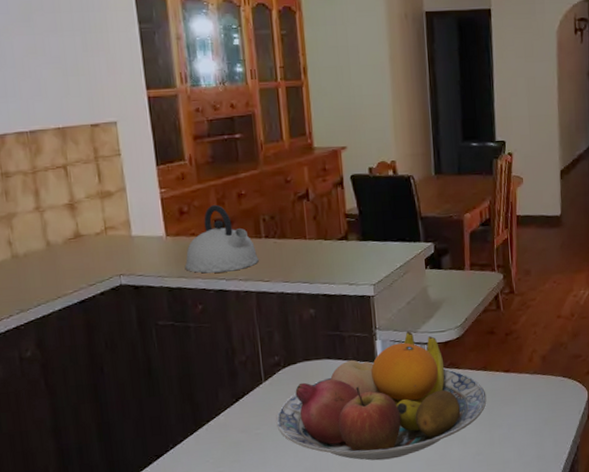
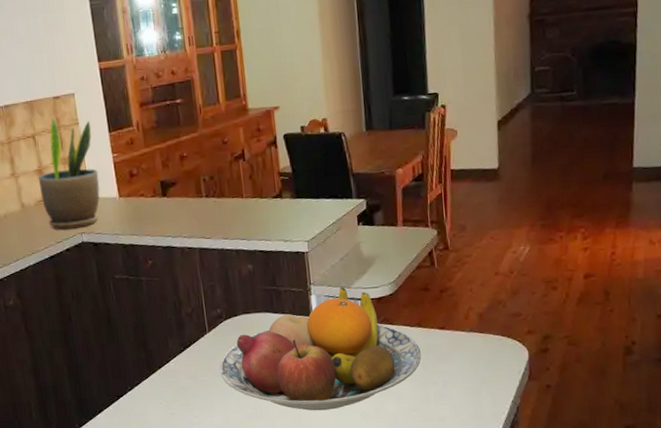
potted plant: none [69,145,143,271] -> present [39,116,100,230]
kettle: present [184,204,259,274] -> none [136,166,201,231]

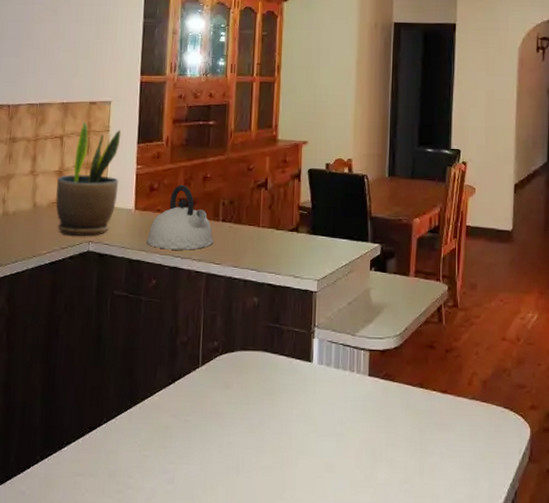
kettle: none [136,166,201,231] -> present [146,184,213,250]
fruit bowl: present [219,286,422,411] -> none [206,332,420,472]

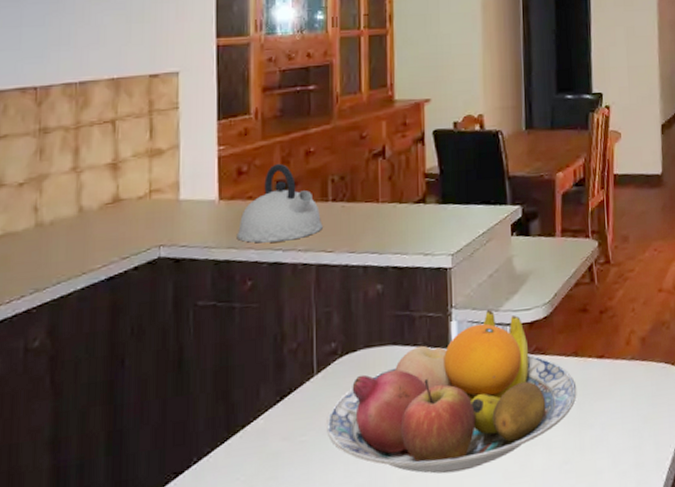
potted plant: present [55,120,121,237] -> none [110,98,196,242]
fruit bowl: none [206,332,420,472] -> present [326,309,577,474]

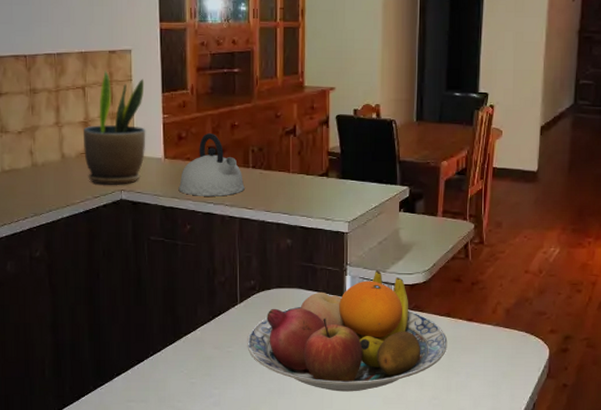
potted plant: none [110,98,196,242] -> present [84,70,146,186]

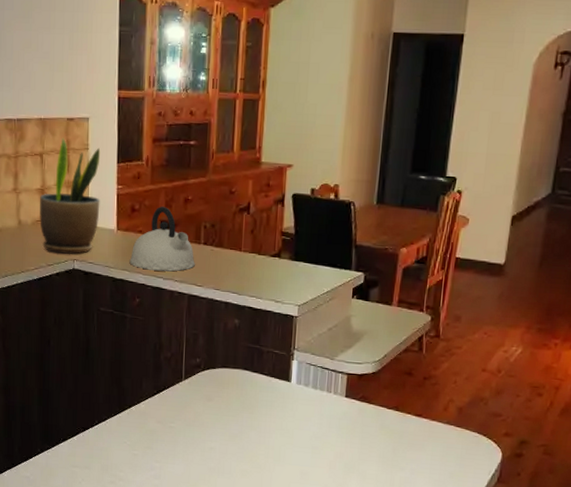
fruit bowl: present [247,269,448,392] -> none [189,356,394,478]

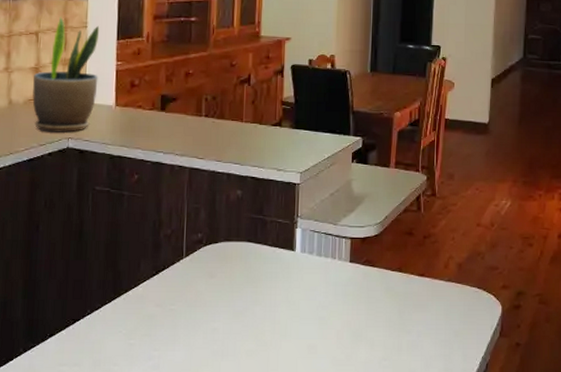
kettle: present [129,206,195,272] -> none [128,80,196,146]

